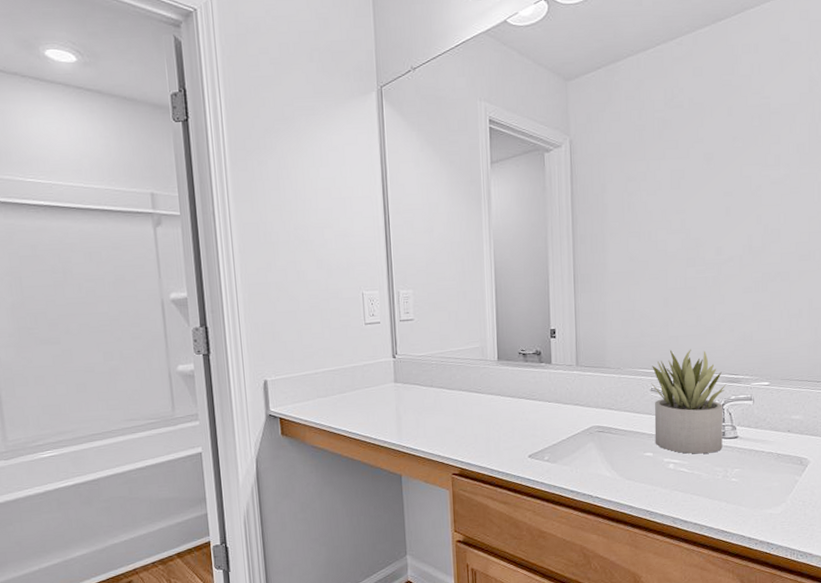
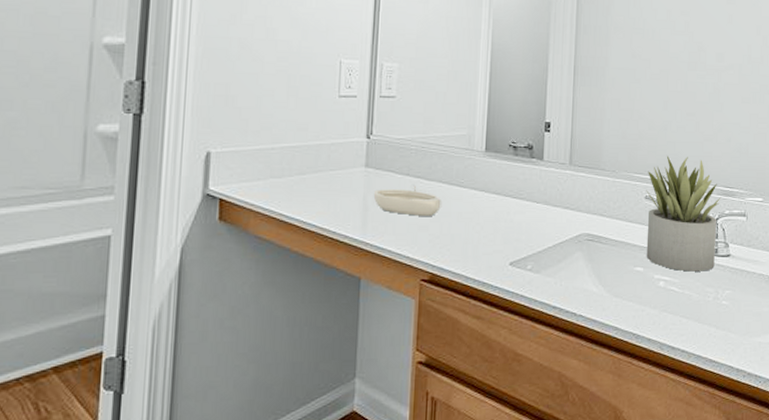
soap dish: none [404,394,464,421] -> present [373,184,443,216]

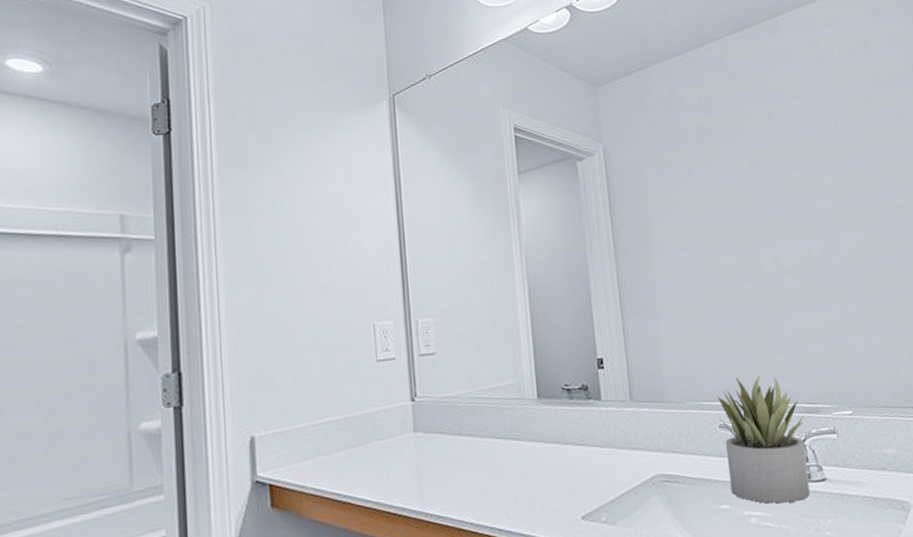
soap dish: present [373,184,443,216] -> none [426,443,501,478]

